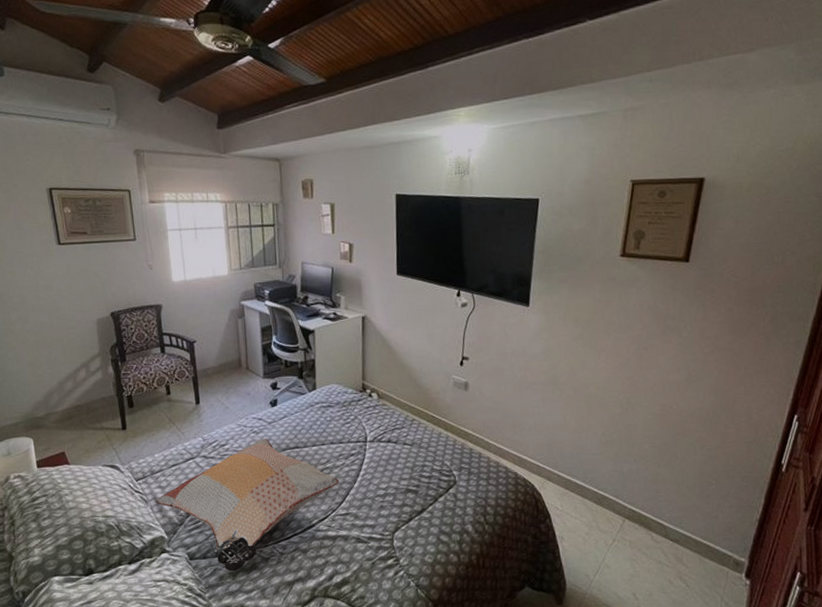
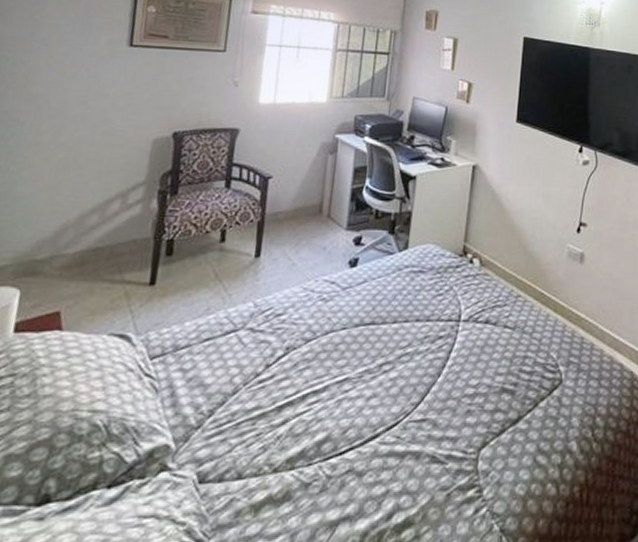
decorative pillow: present [155,439,339,572] -> none [169,309,420,504]

